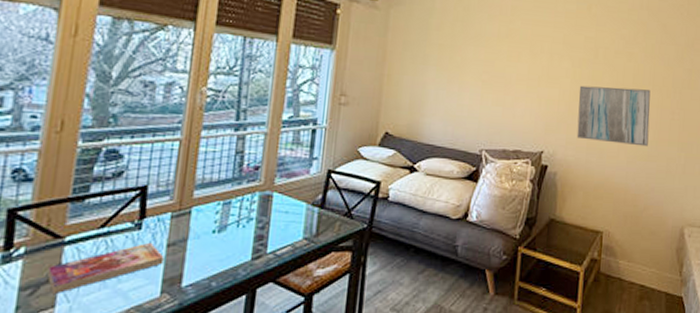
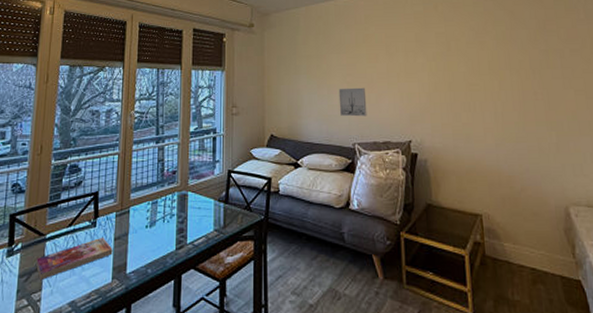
wall art: none [469,86,502,121] -> present [338,87,367,117]
wall art: present [576,85,651,147] -> none [437,74,515,129]

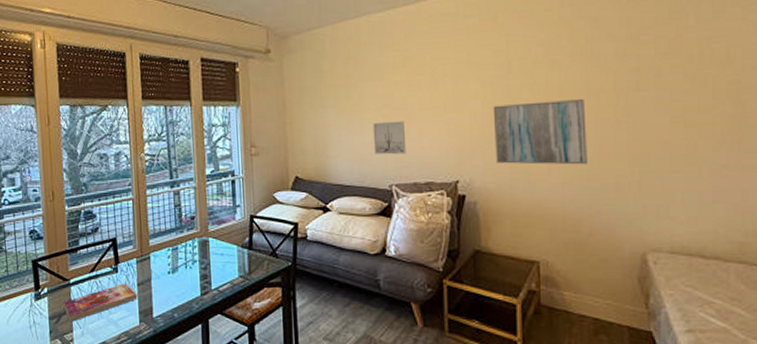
wall art: none [437,74,515,129] -> present [492,99,587,165]

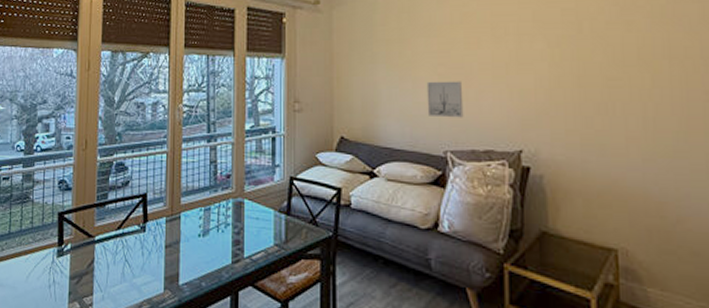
book: present [64,282,138,322] -> none [86,243,164,284]
wall art: present [492,99,587,165] -> none [561,65,672,139]

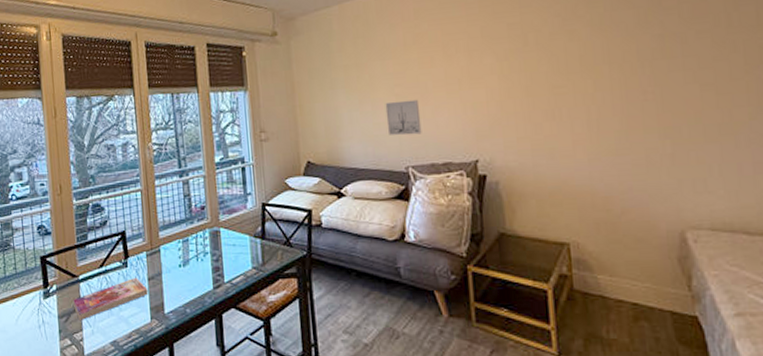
book: none [86,243,164,284] -> present [73,277,148,320]

